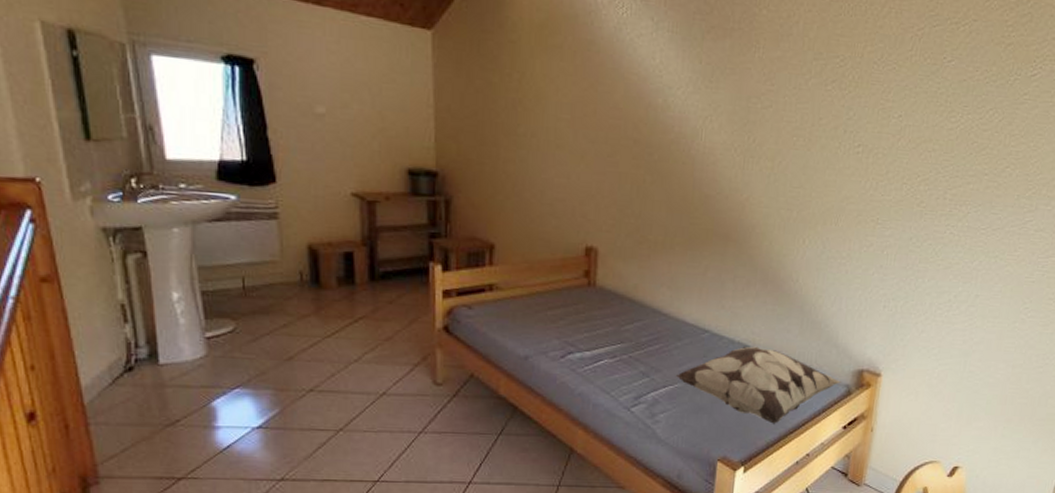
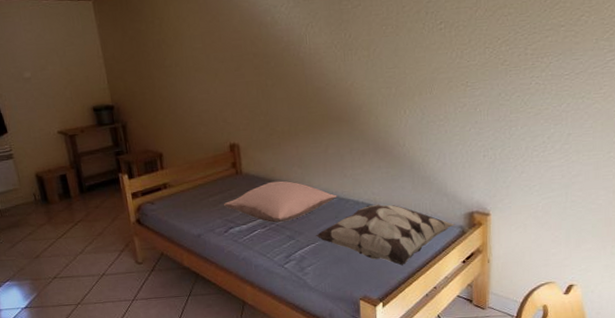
pillow: none [564,301,710,354] -> present [223,180,337,223]

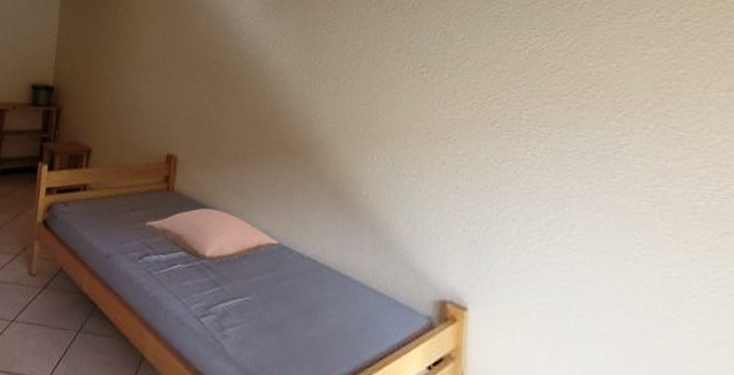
decorative pillow: present [315,204,456,266] -> none [245,262,423,354]

